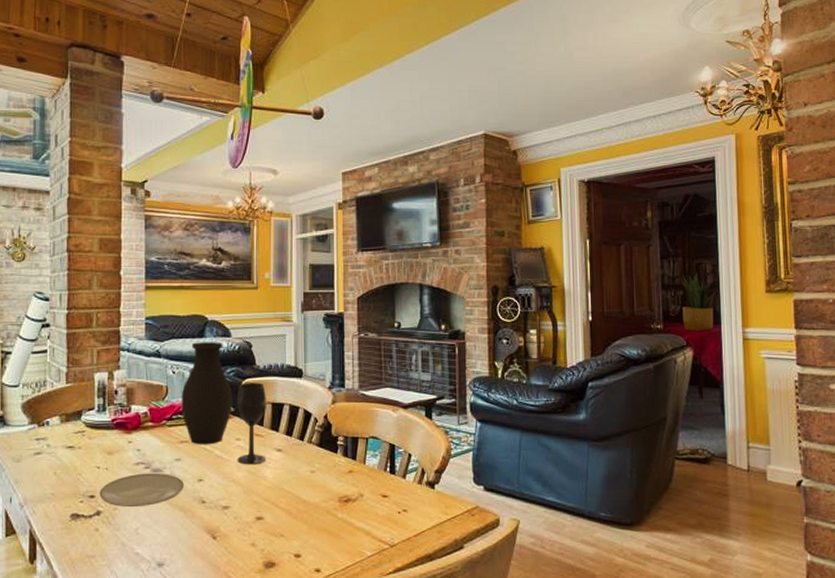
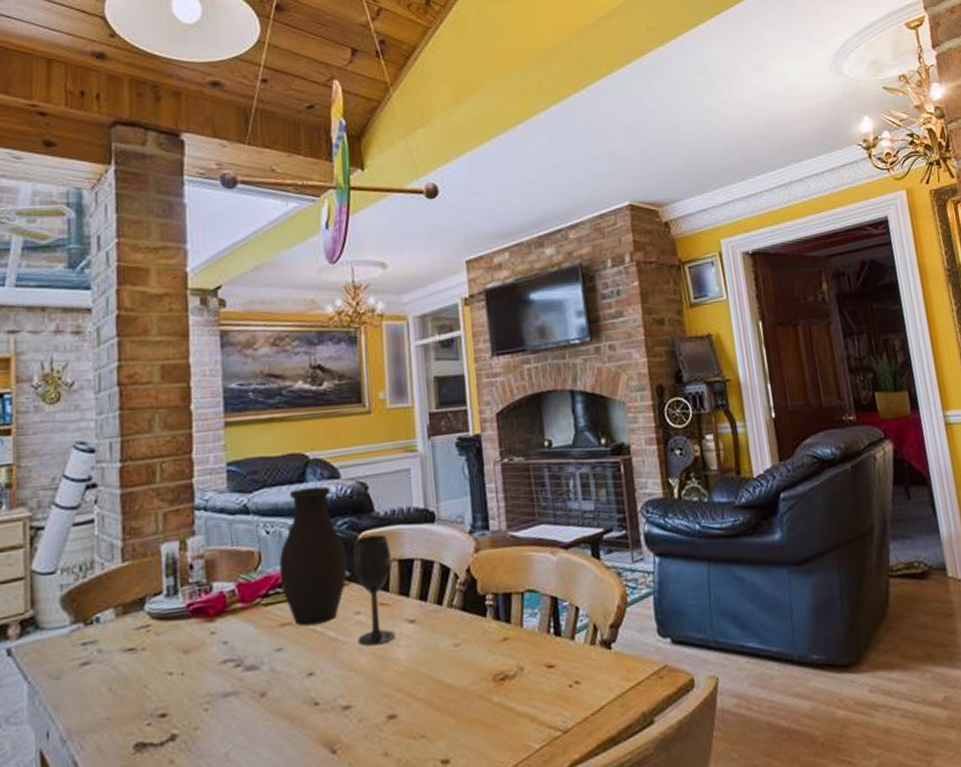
plate: present [99,472,185,508] -> none [173,670,290,725]

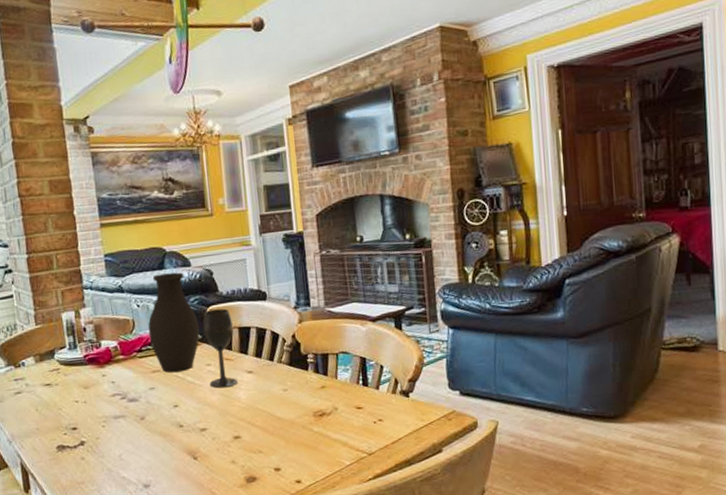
planter: present [867,351,912,421] -> none [663,154,707,217]

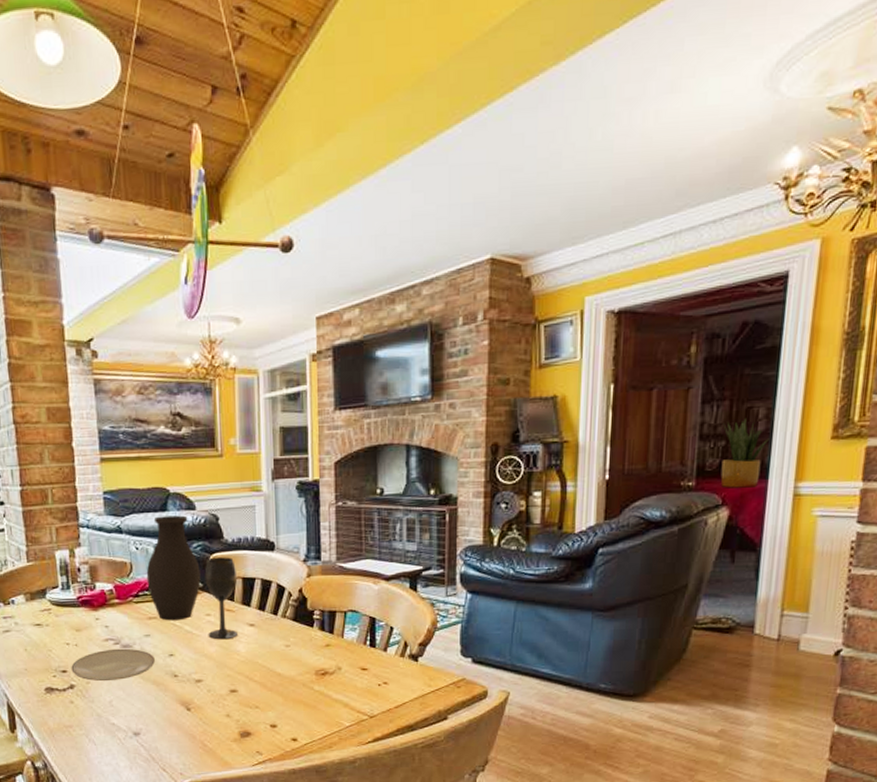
plate: none [81,402,162,436] -> present [71,648,156,682]
planter: none [663,154,707,217] -> present [720,419,769,489]

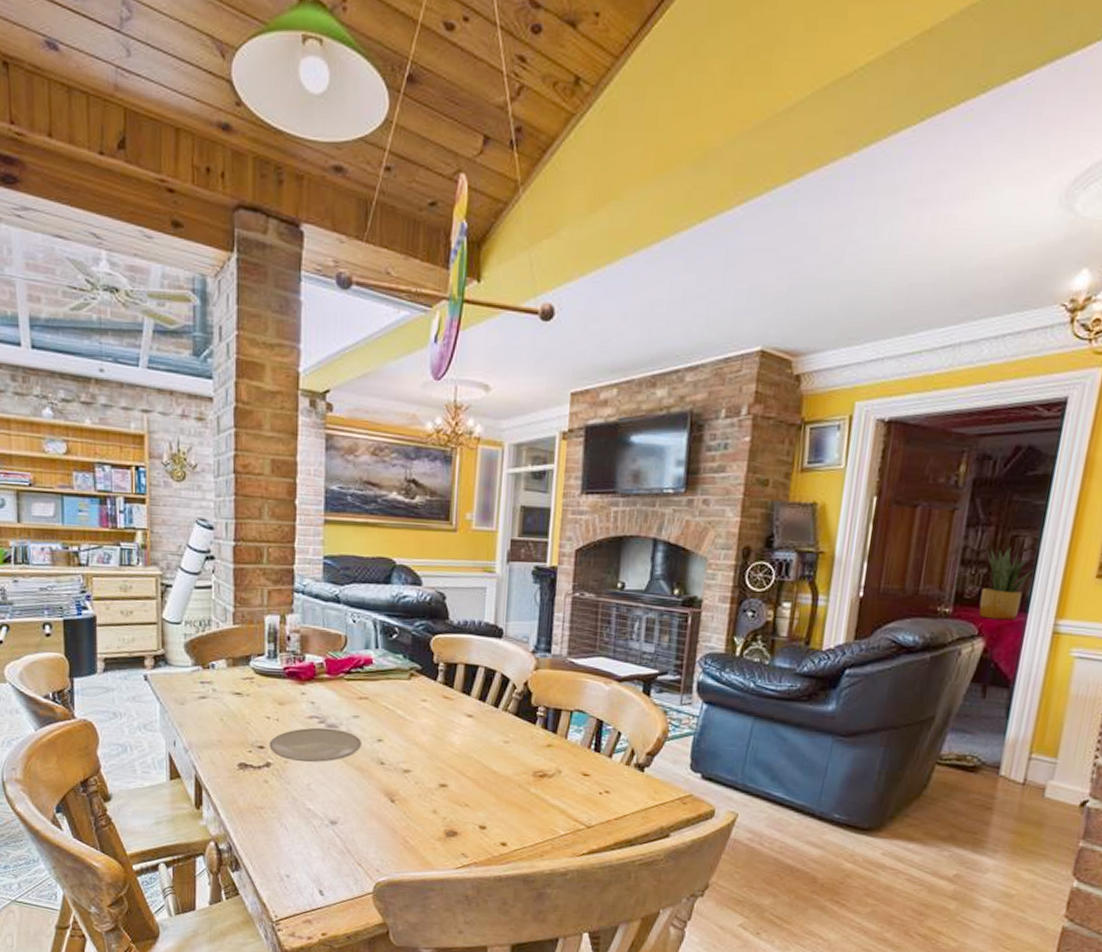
vase: present [146,515,201,621] -> none [361,589,421,704]
wine glass: present [204,557,238,640] -> none [421,639,460,729]

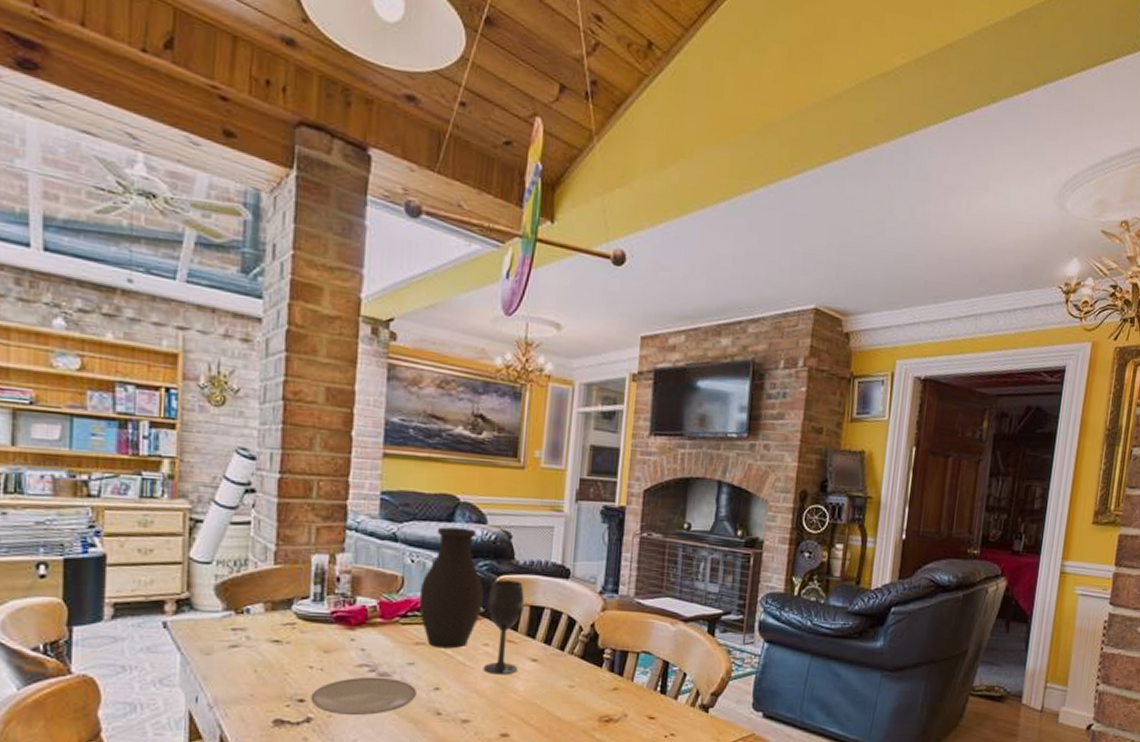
vase: none [361,589,421,704] -> present [419,527,484,649]
wine glass: none [421,639,460,729] -> present [483,579,525,675]
planter: present [978,548,1033,622] -> none [1001,496,1043,563]

